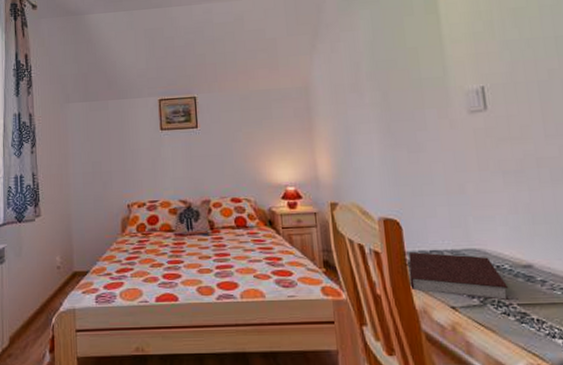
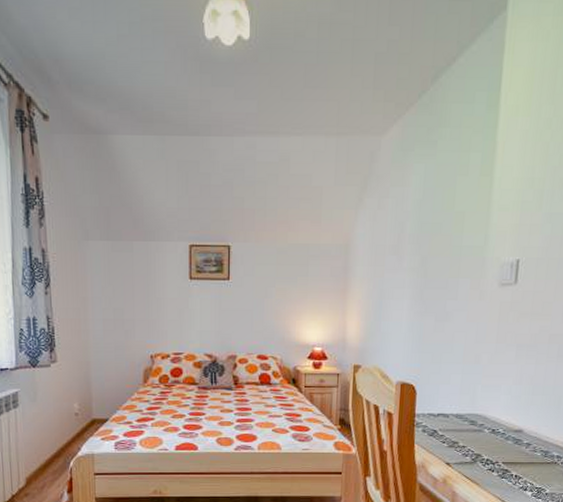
notebook: present [408,251,509,301] -> none [414,414,498,460]

